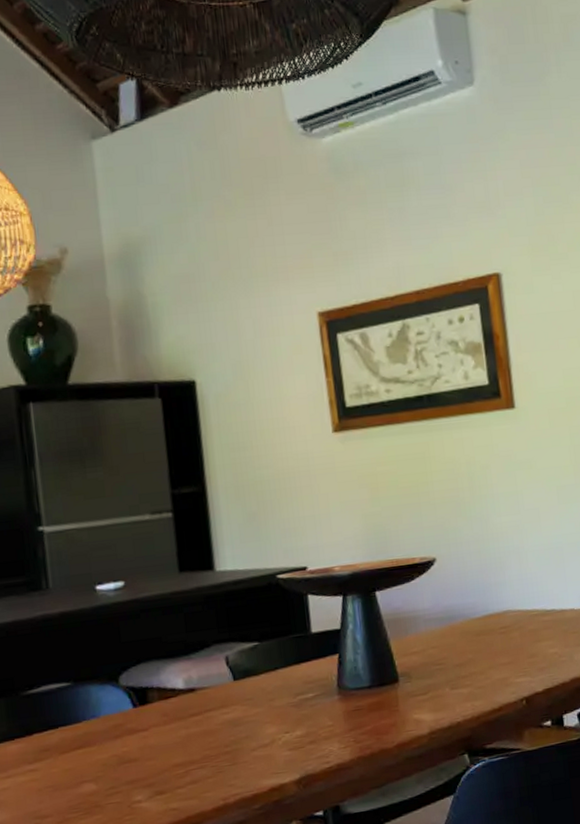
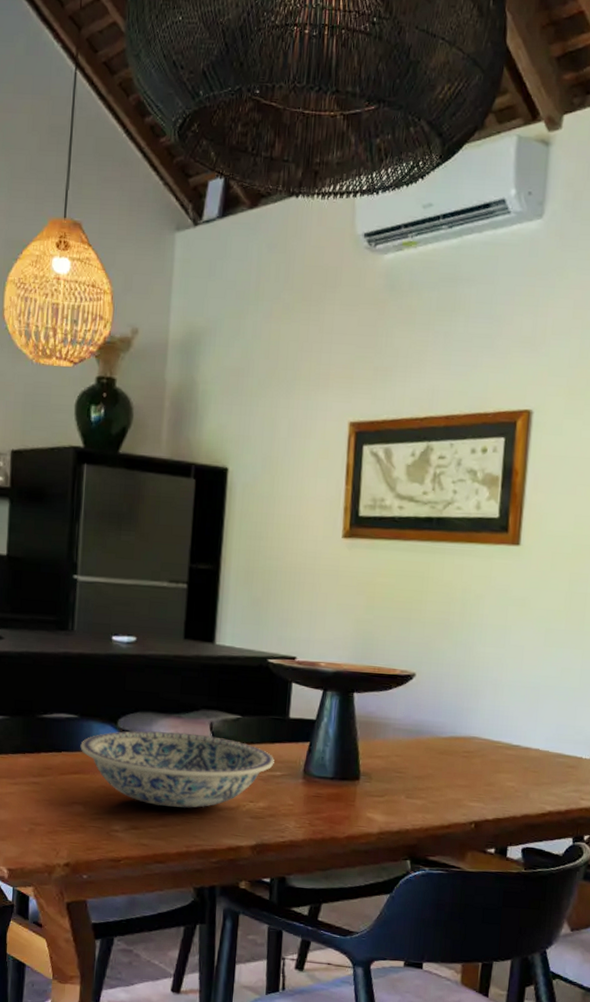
ceramic bowl: none [79,670,304,763] -> present [80,730,274,808]

